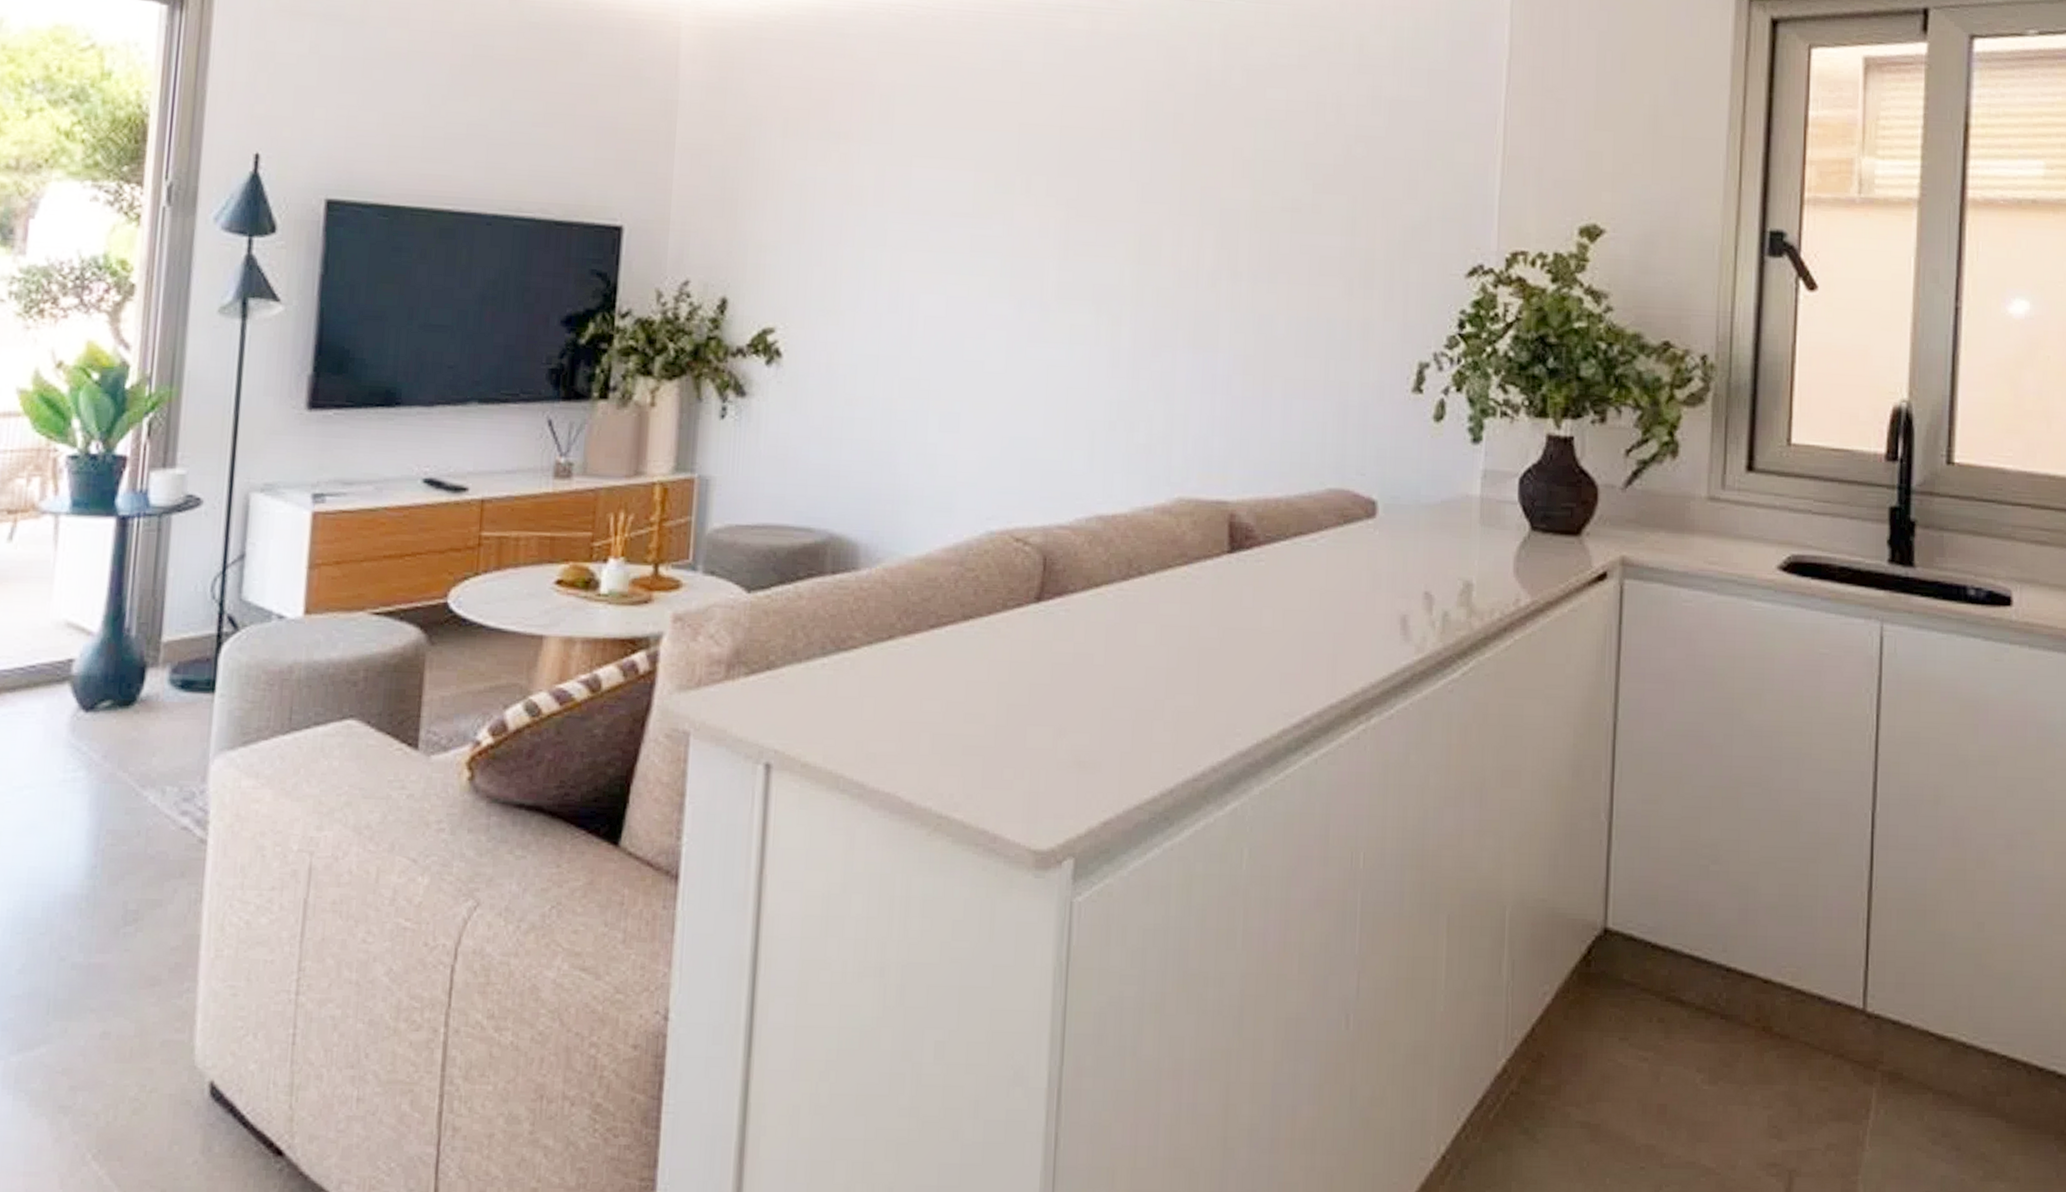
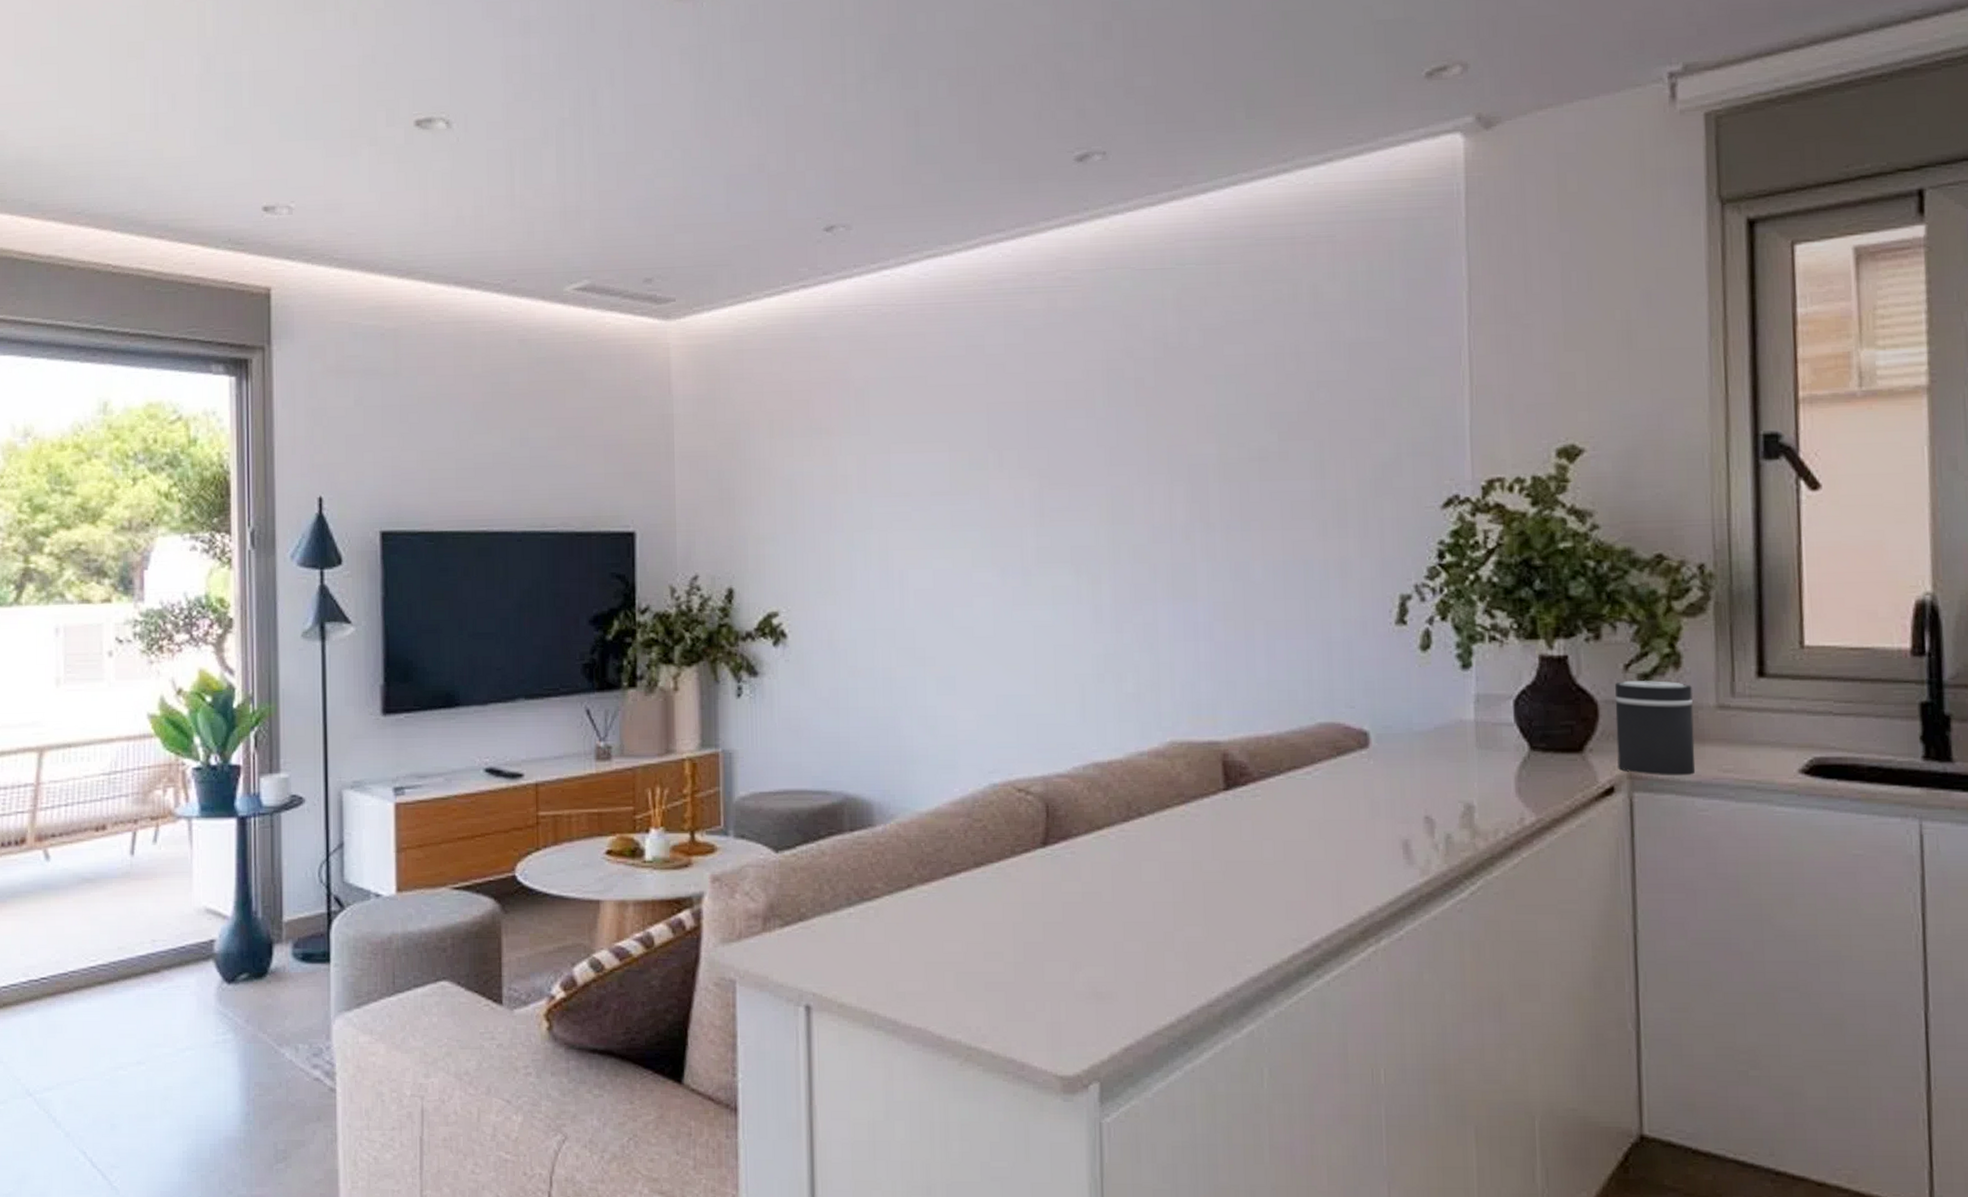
cylinder: none [1612,466,1686,566] -> present [1615,681,1695,776]

